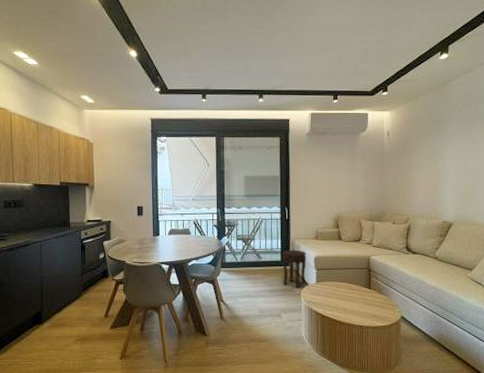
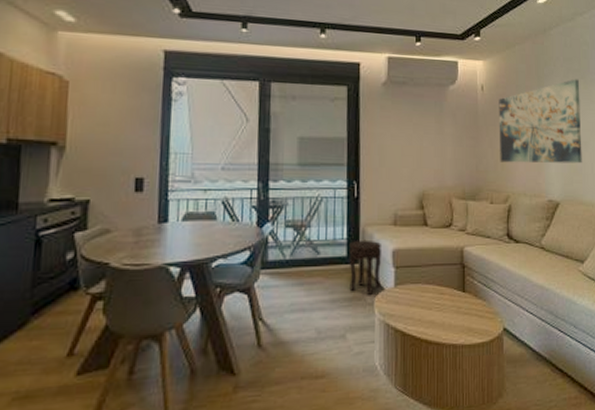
wall art: none [401,122,476,192] -> present [499,79,582,164]

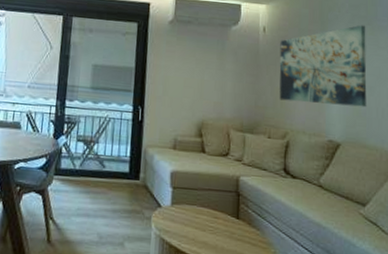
side table: present [349,239,381,295] -> none [130,159,161,210]

